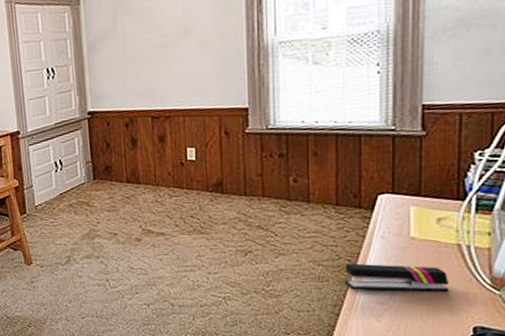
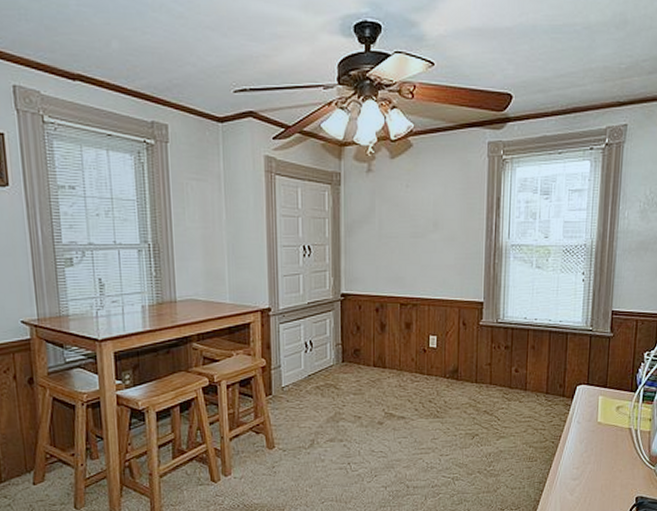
stapler: present [343,263,450,292] -> none [548,445,622,469]

